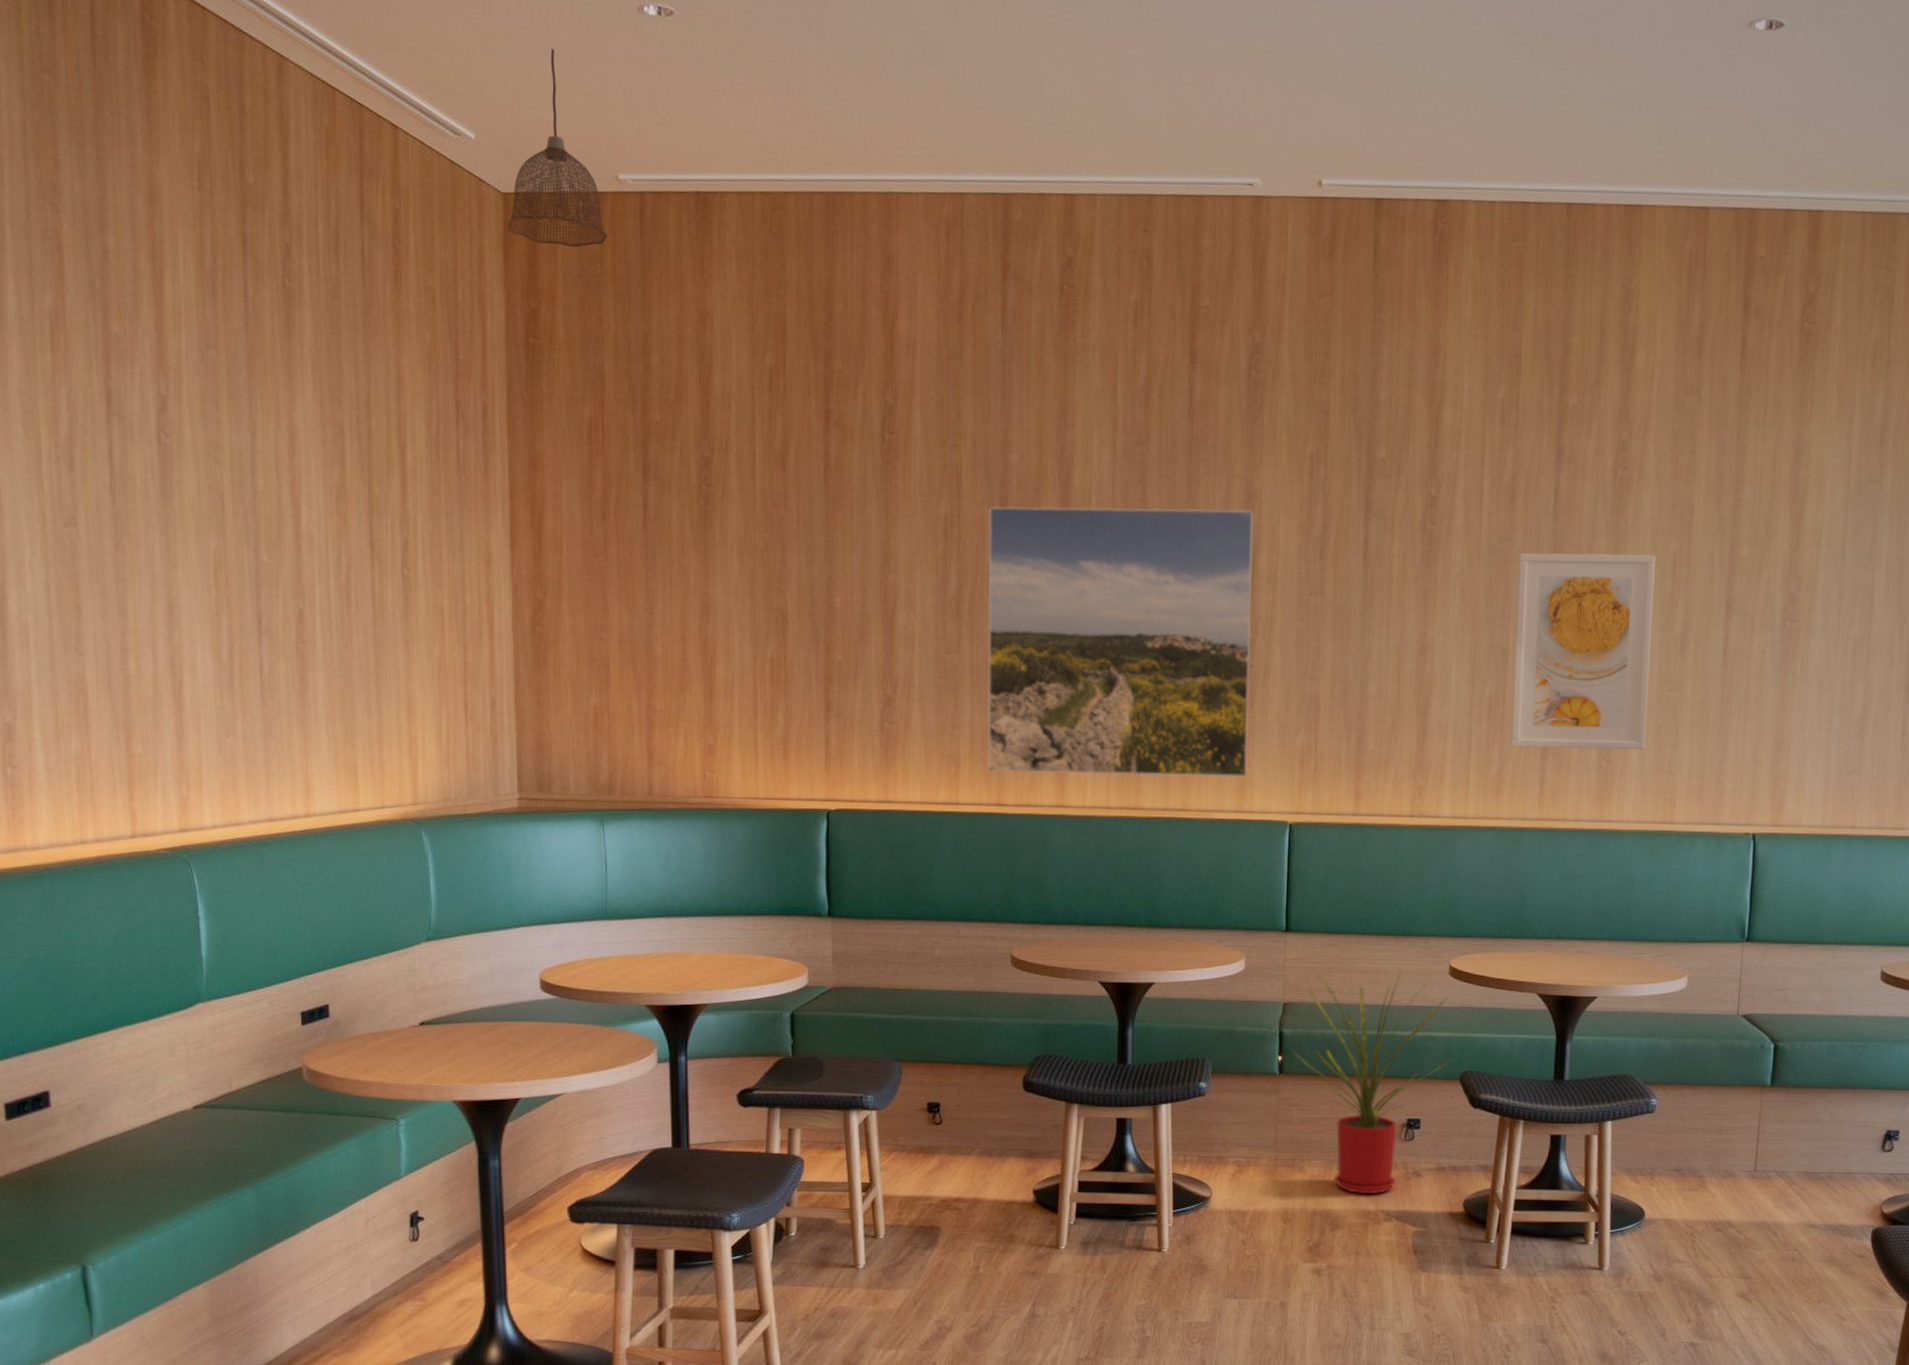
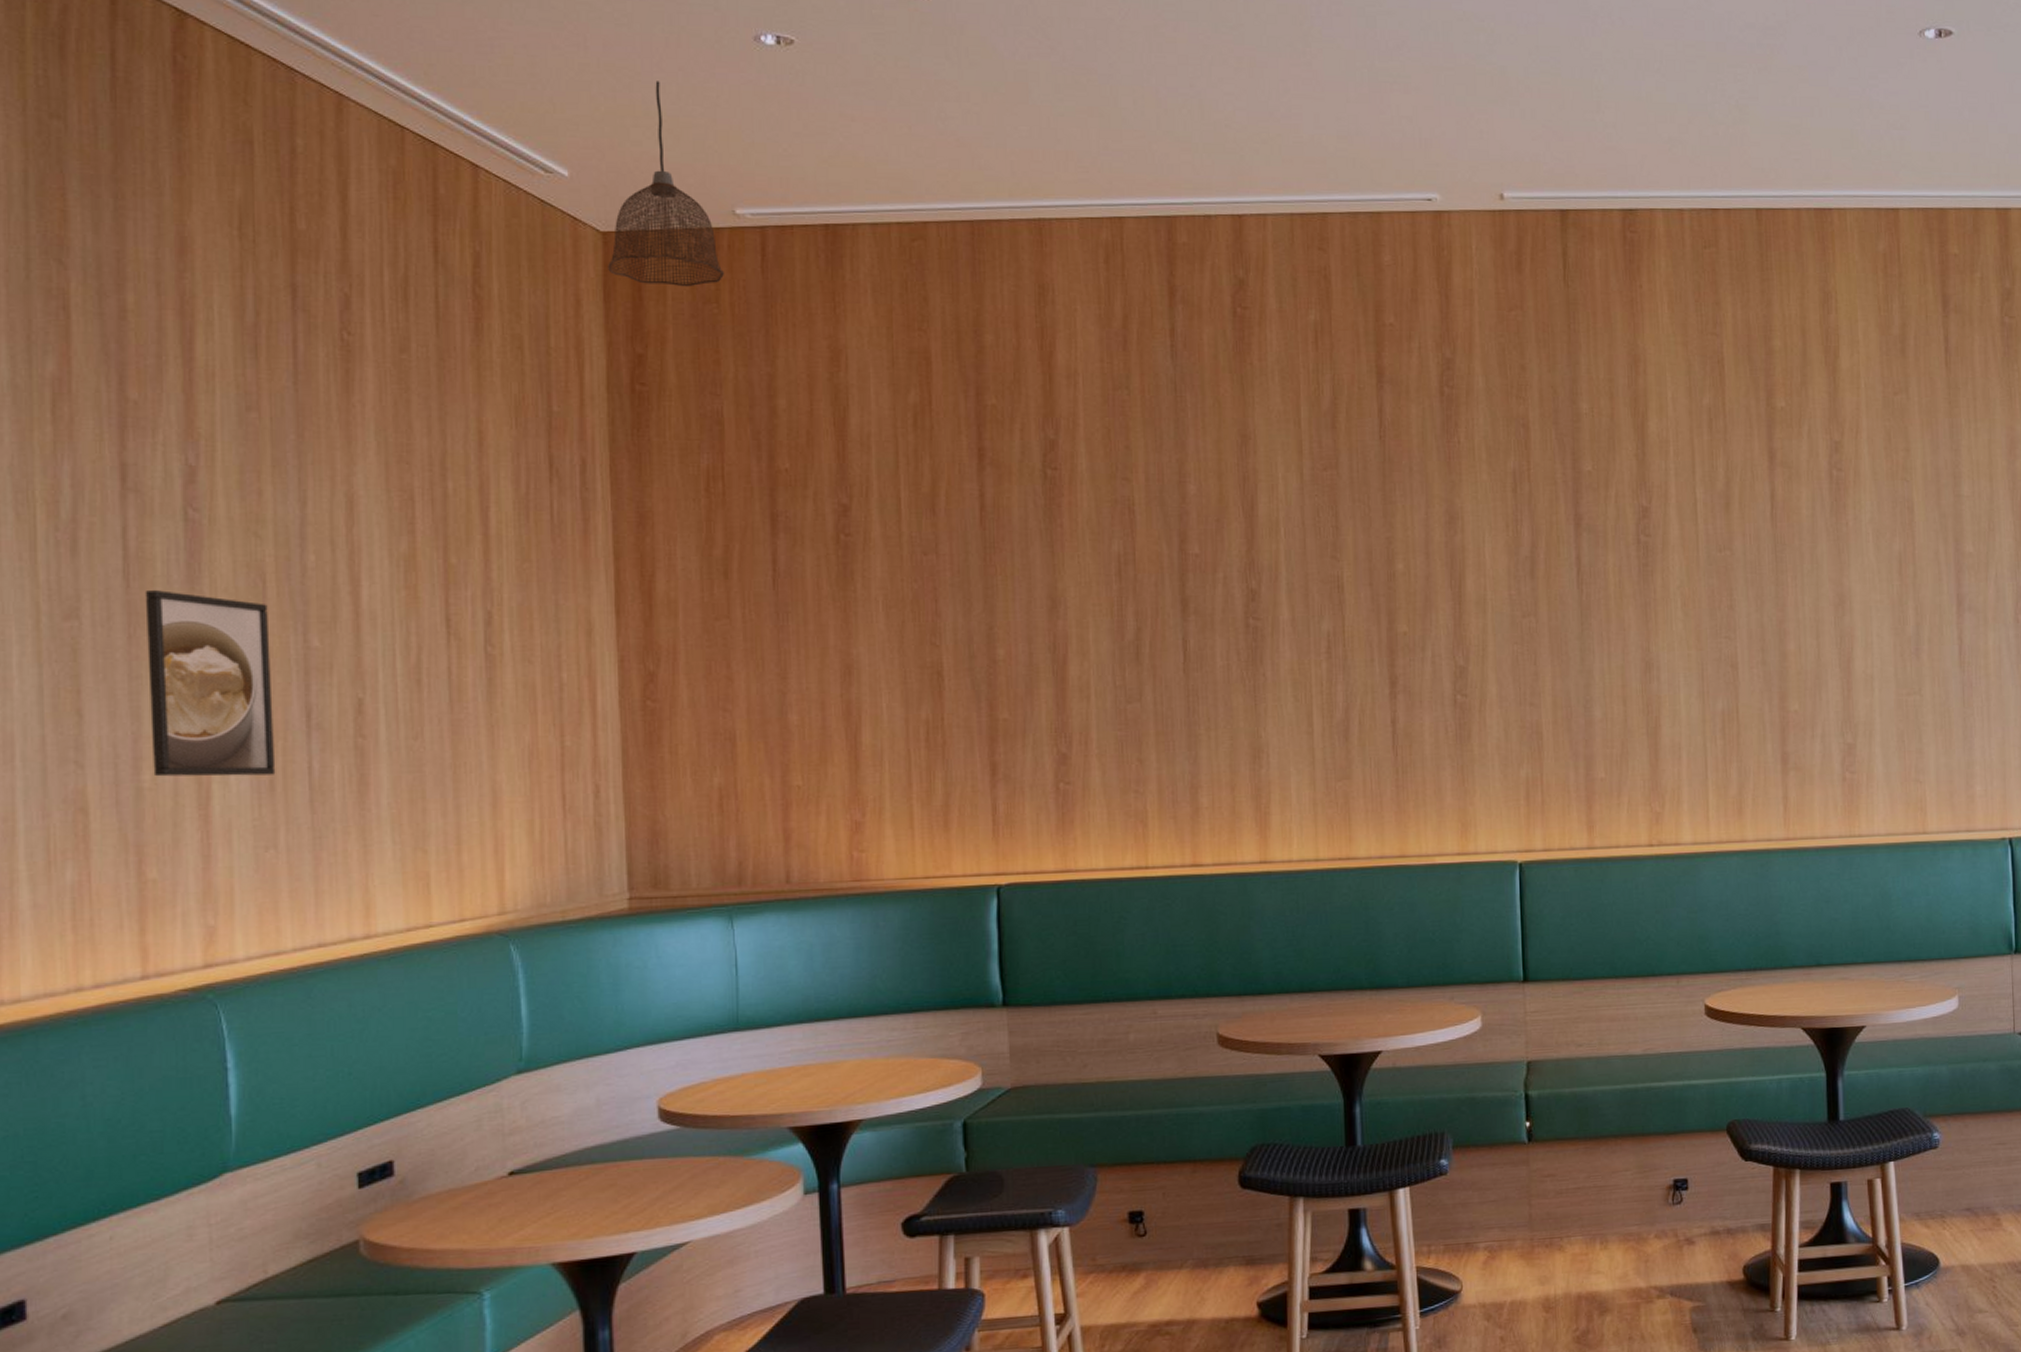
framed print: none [127,504,234,671] -> present [145,590,276,777]
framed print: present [987,506,1253,777] -> none [1167,531,1468,829]
house plant: present [1292,971,1452,1195] -> none [1541,1015,1717,1270]
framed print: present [1510,553,1656,750] -> none [1740,556,1889,765]

